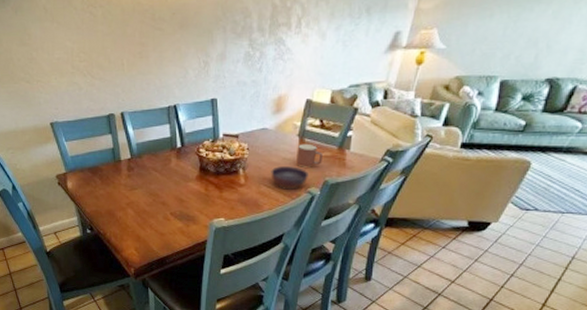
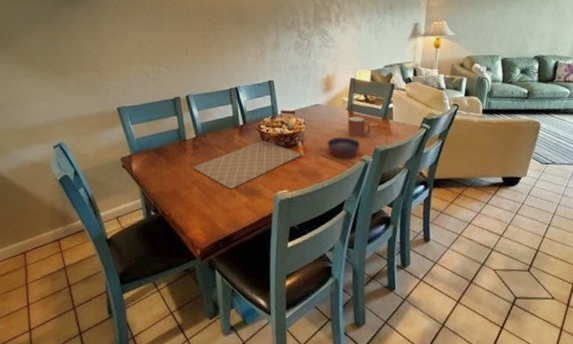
placemat: none [128,166,242,213] -> present [193,141,301,189]

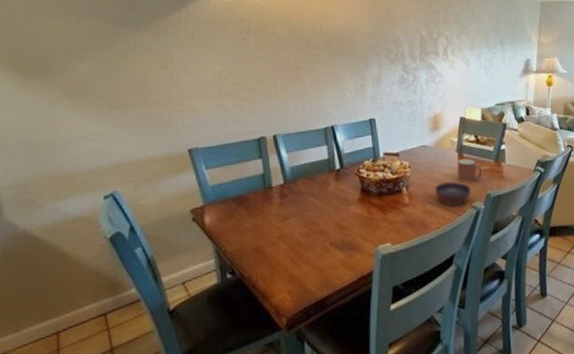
placemat: present [193,141,301,189] -> none [280,187,406,244]

